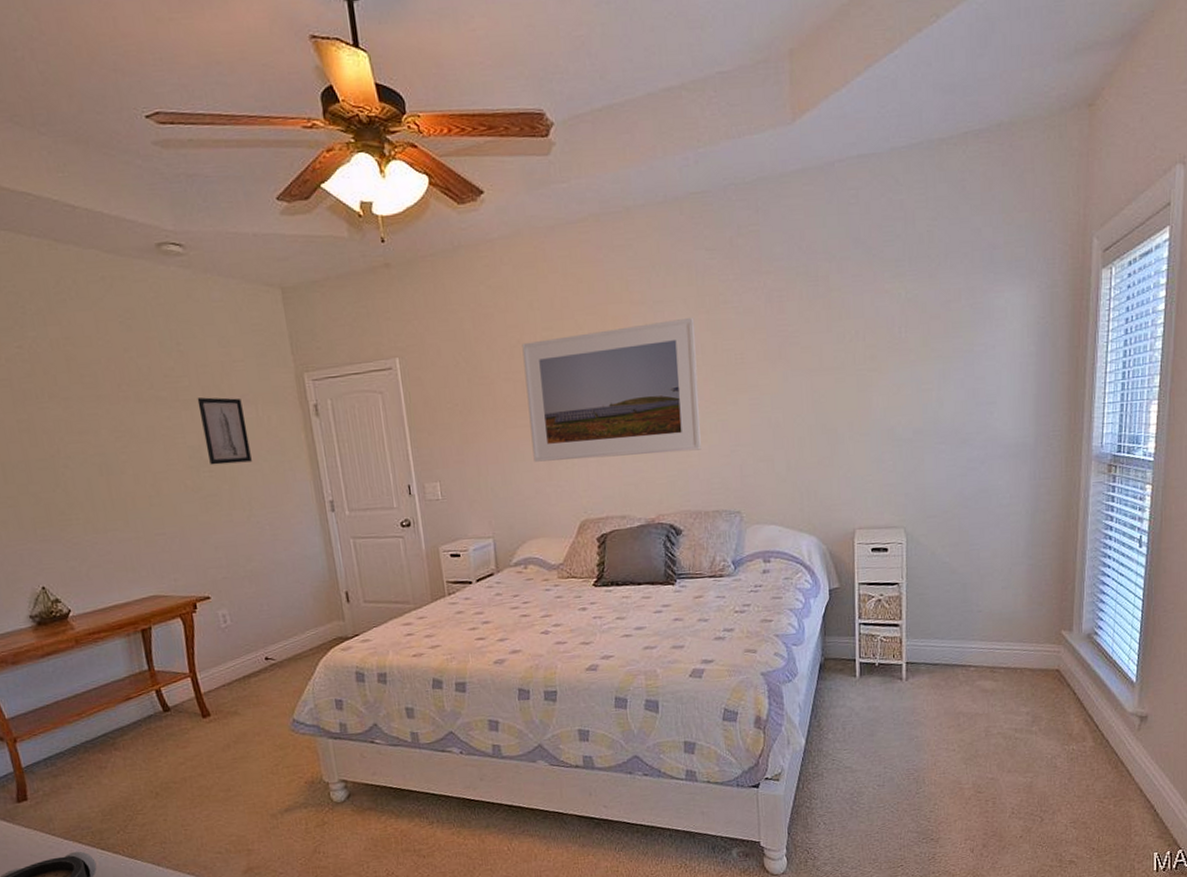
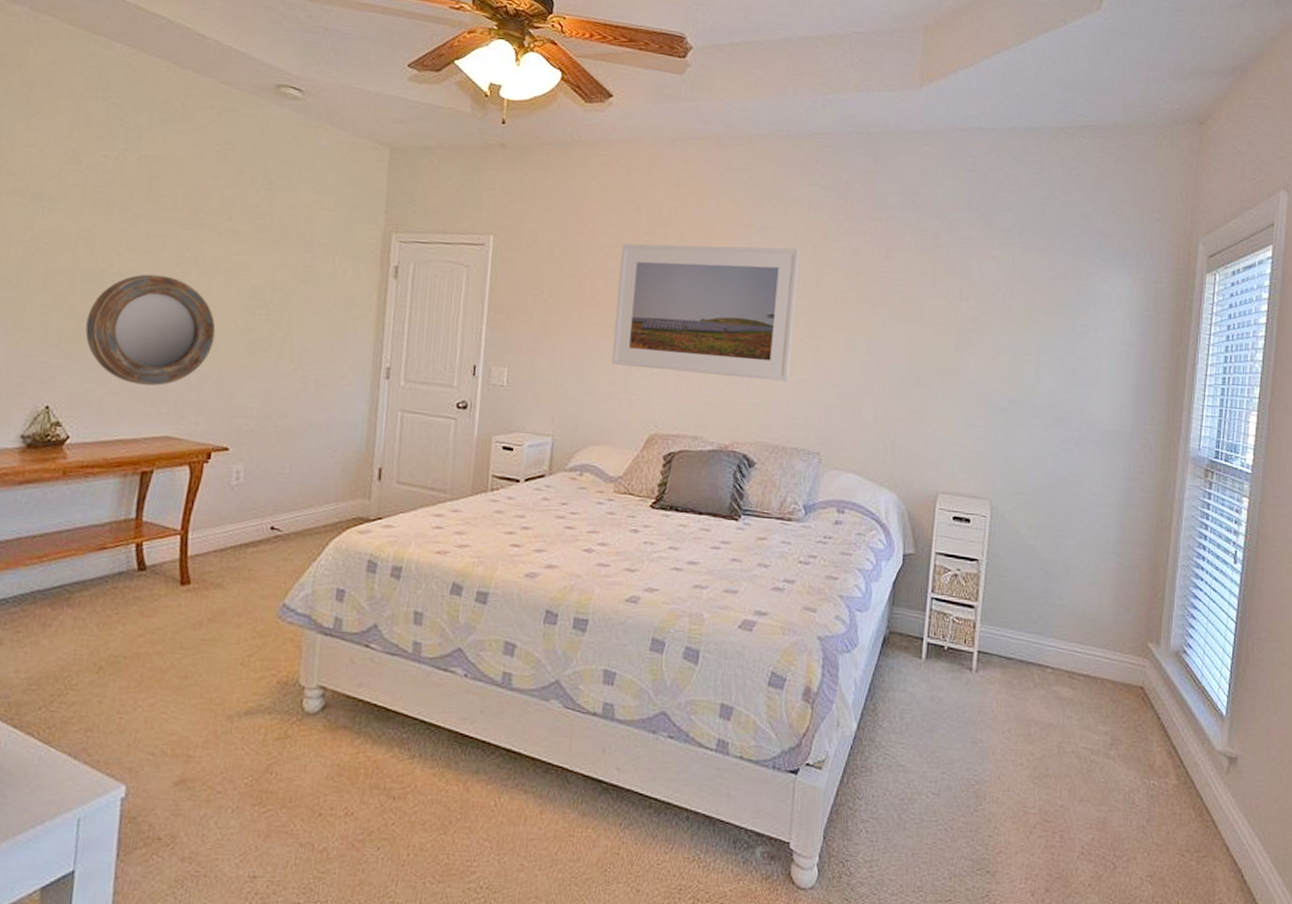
home mirror: none [51,451,170,555] -> present [85,274,216,386]
wall art: present [197,397,252,465] -> none [269,238,321,313]

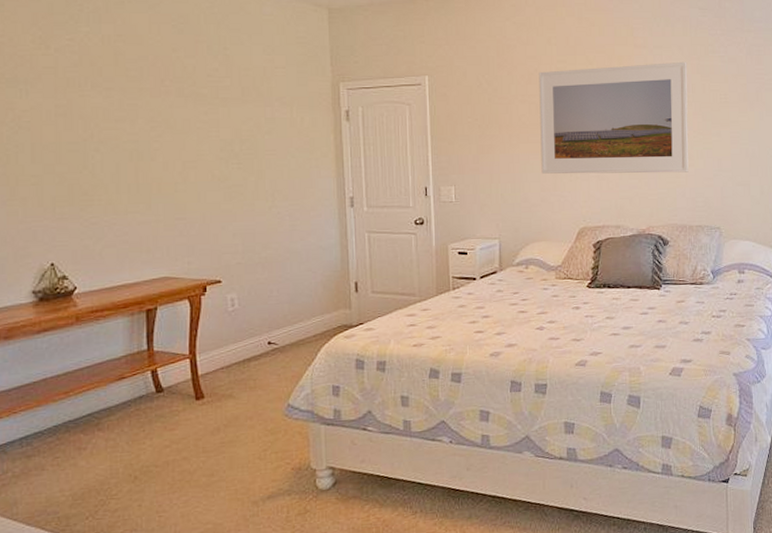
home mirror: present [85,274,216,386] -> none [77,139,195,236]

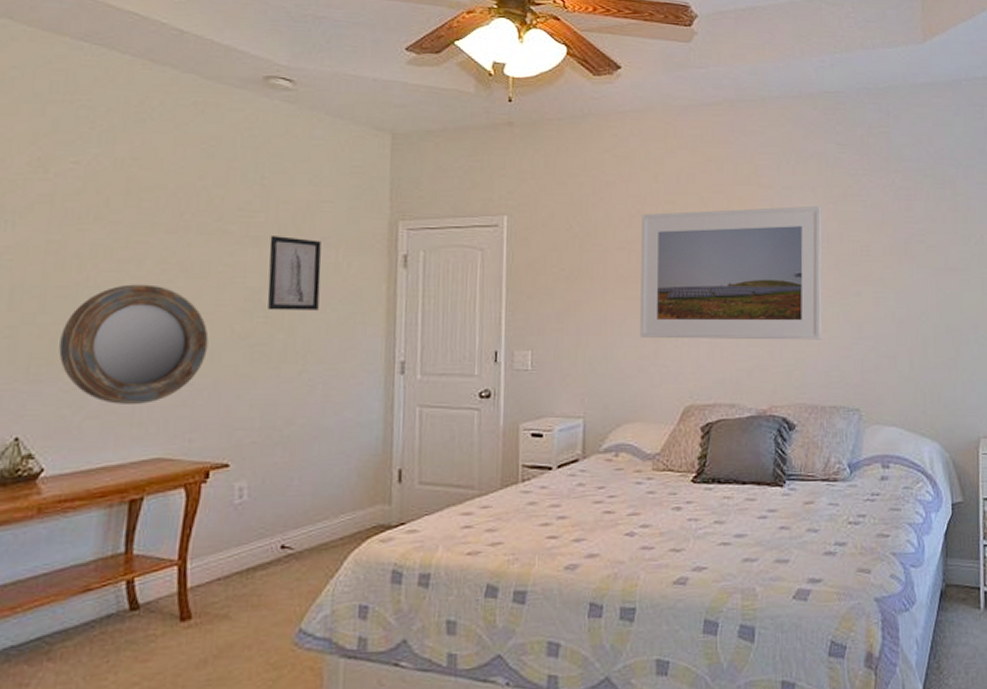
home mirror: none [77,139,195,236] -> present [59,284,209,404]
wall art: none [236,97,280,158] -> present [267,236,322,310]

